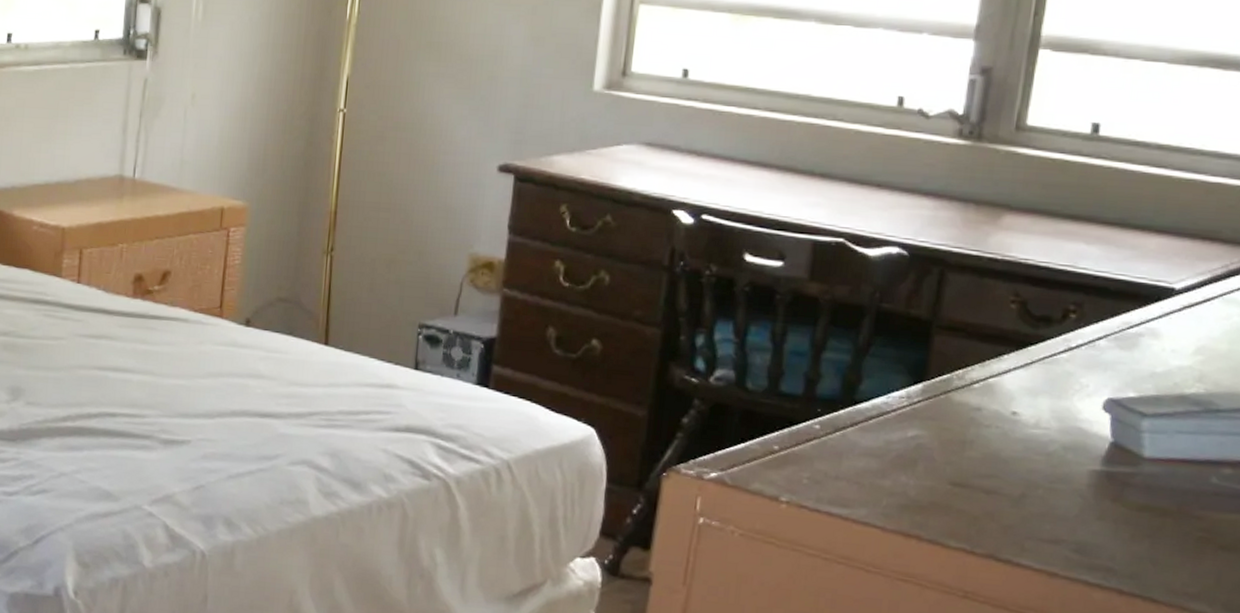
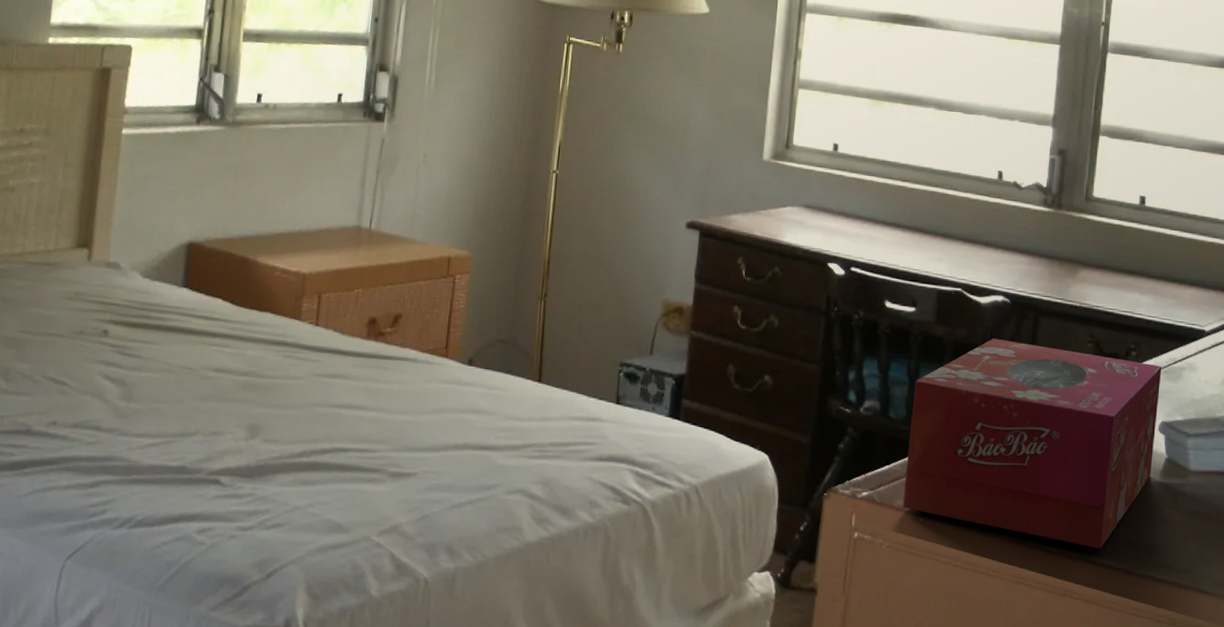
tissue box: none [760,297,1112,547] -> present [902,338,1162,549]

